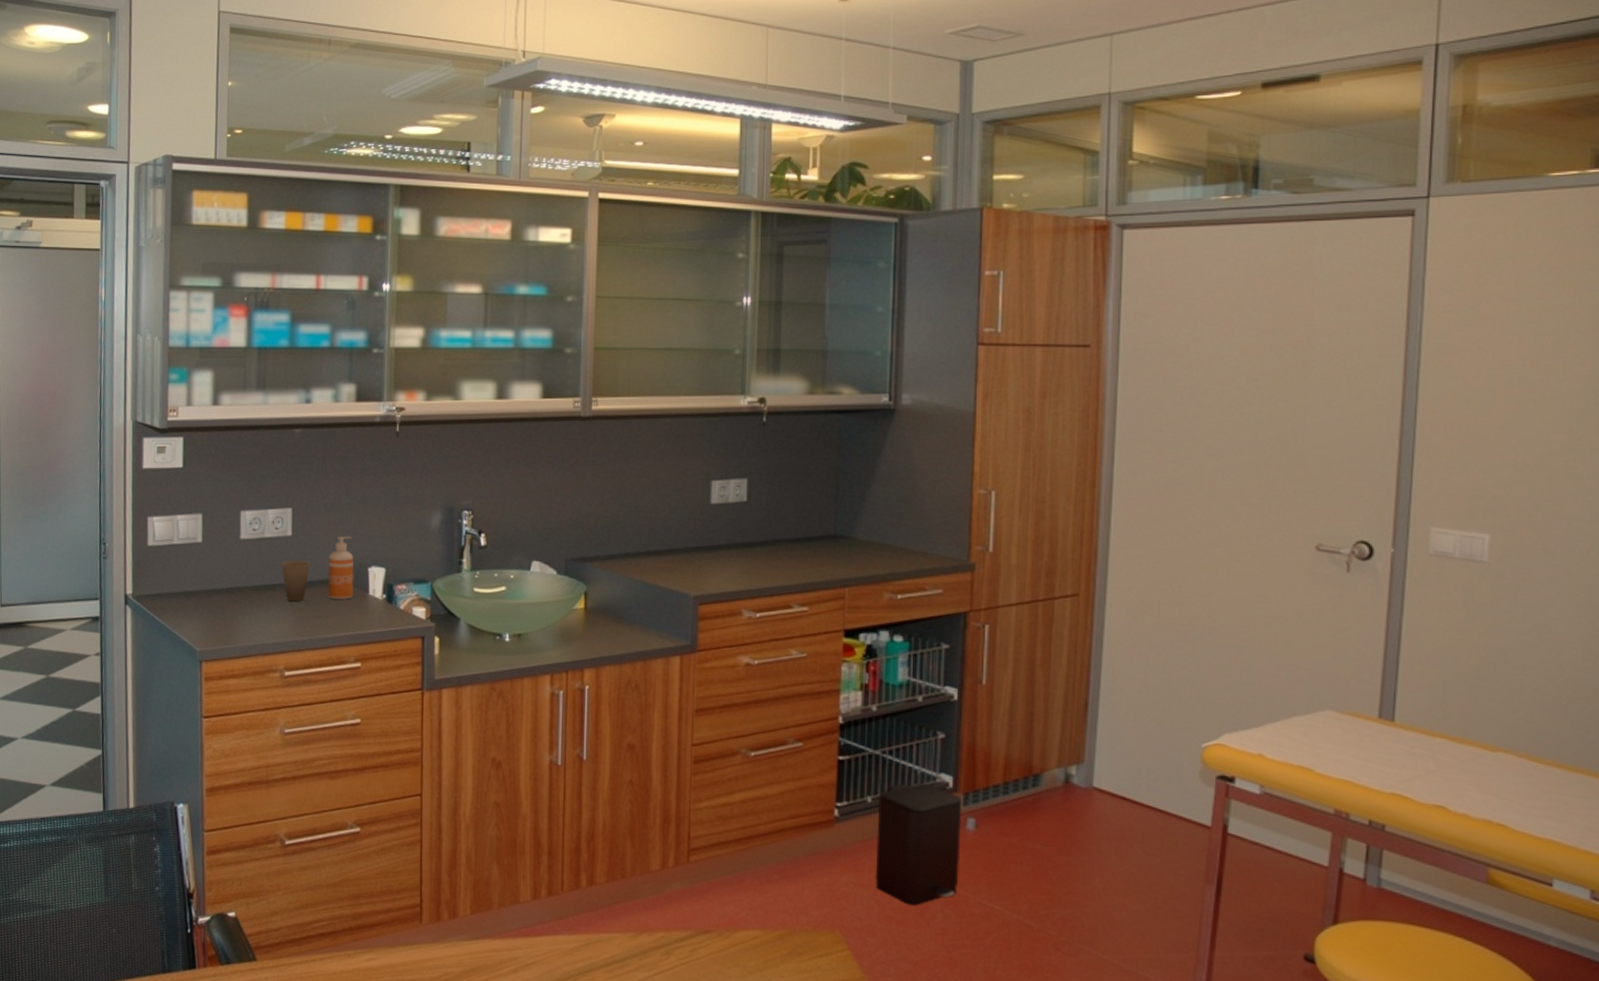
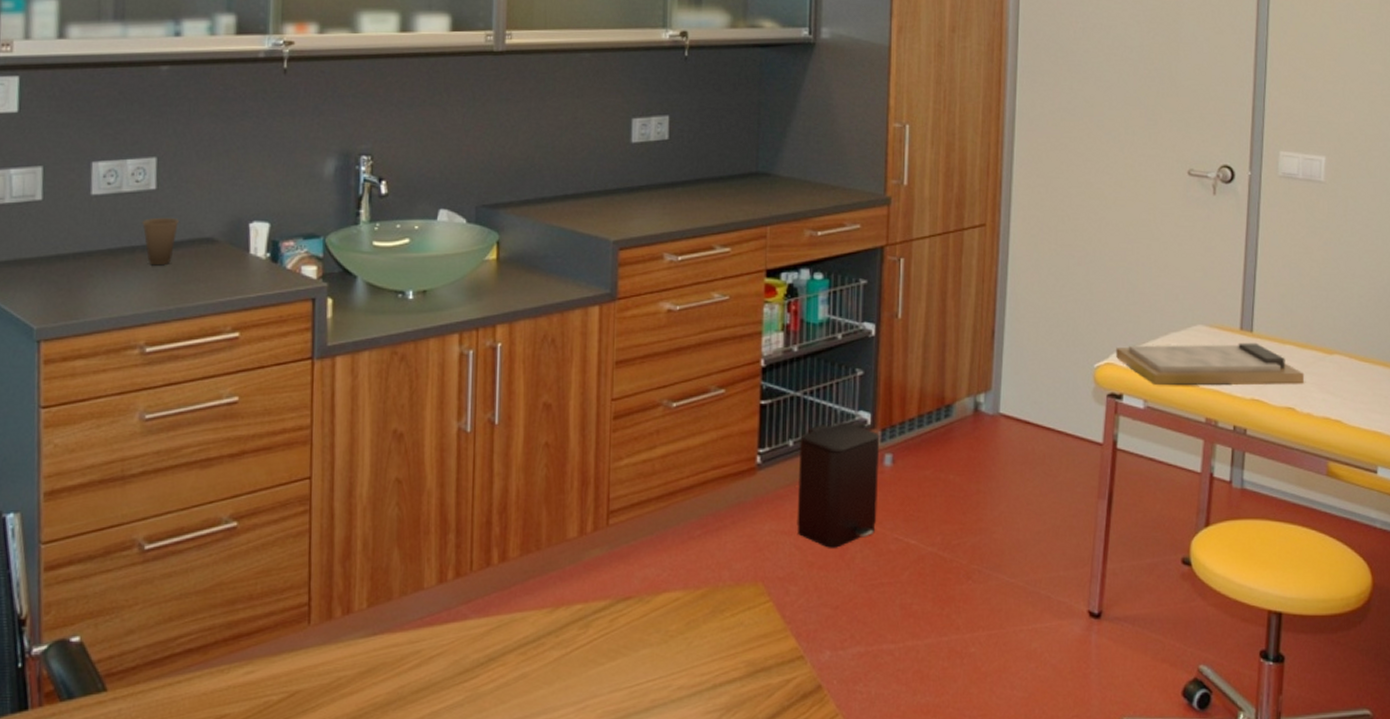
soap dispenser: present [327,536,354,600] -> none [199,188,232,262]
clipboard: none [1228,726,1460,782] -> present [1116,342,1305,385]

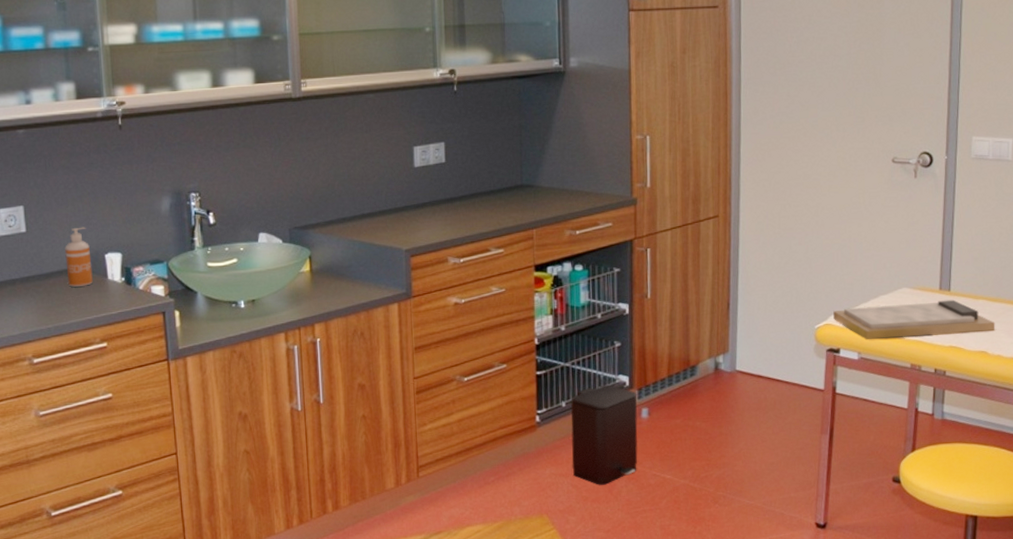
cup: present [142,217,180,266] -> none [18,254,49,294]
soap dispenser: none [199,188,232,262] -> present [65,227,93,288]

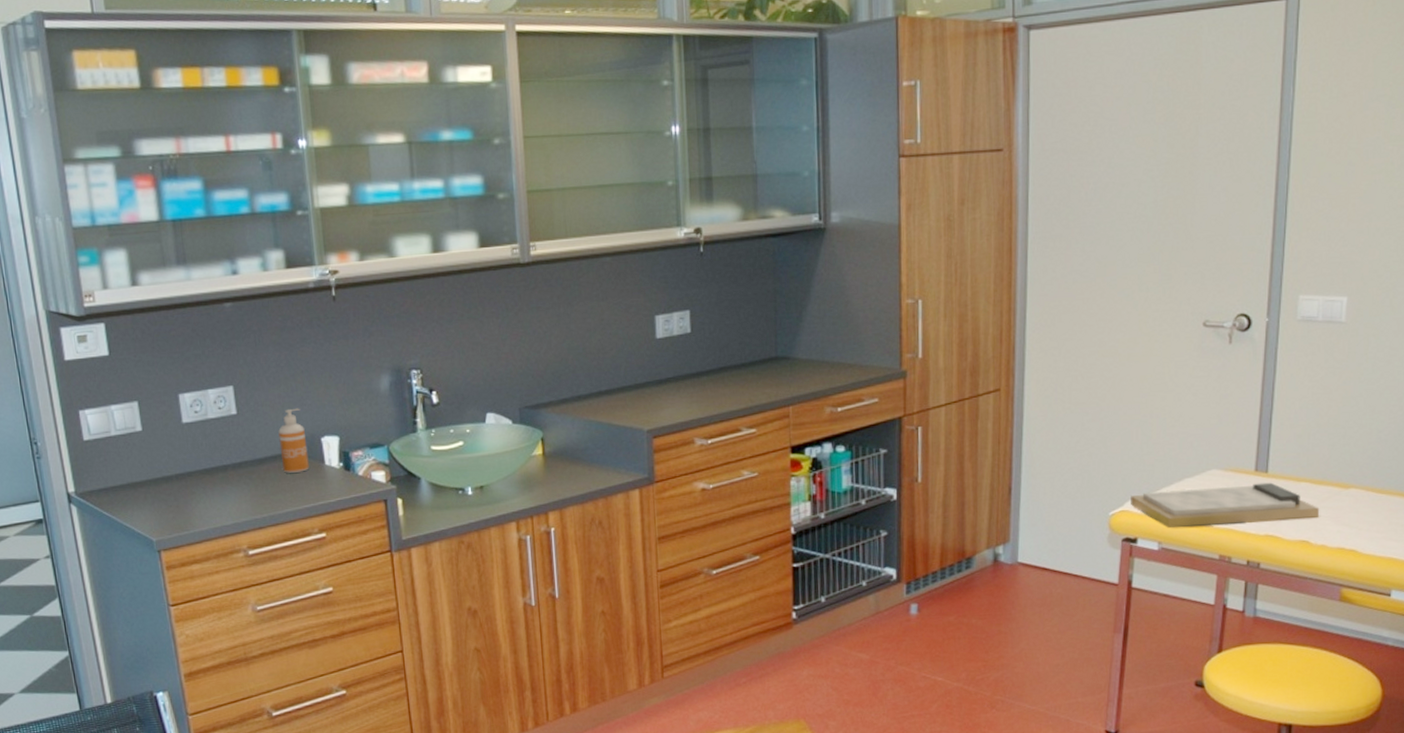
pedal bin: present [570,385,638,485] -> none [830,579,906,688]

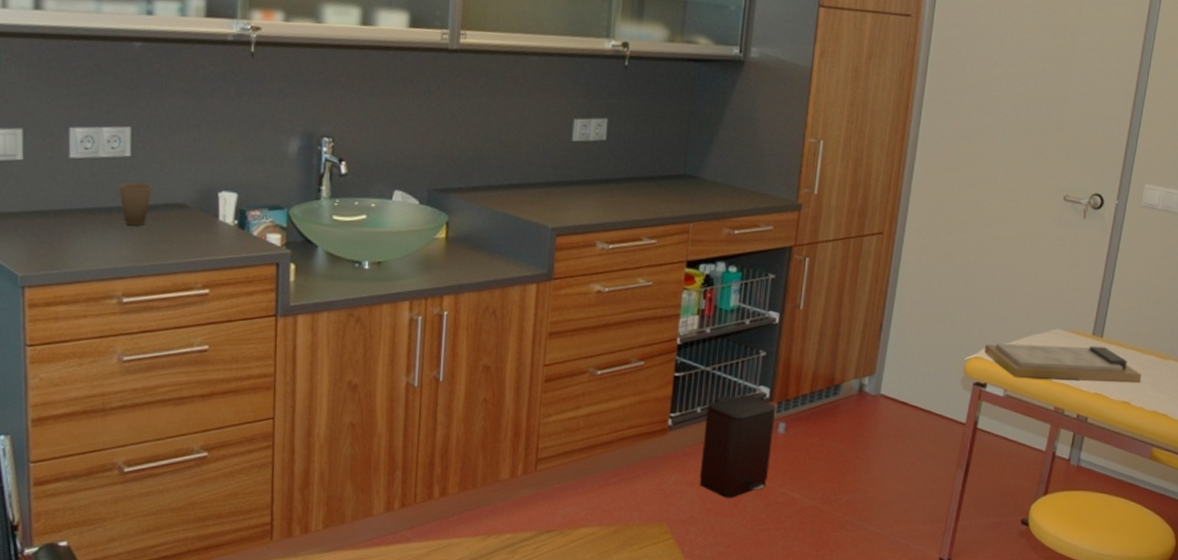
cup: none [229,437,262,481] -> present [118,182,154,226]
soap dispenser: present [278,408,309,474] -> none [172,158,203,225]
pedal bin: none [830,579,906,688] -> present [699,395,776,498]

